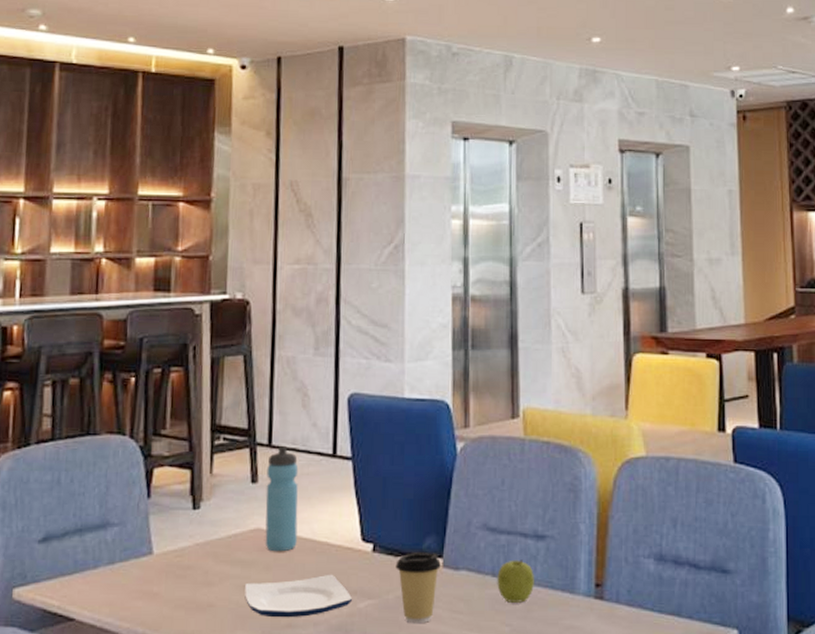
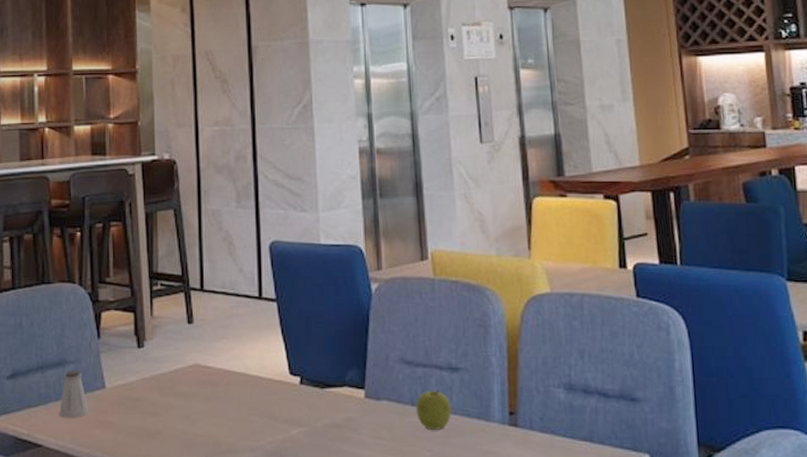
saltshaker: none [97,533,132,588] -> present [59,370,88,418]
plate: present [245,574,352,618] -> none [188,404,284,444]
water bottle: present [265,446,299,552] -> none [201,290,231,385]
coffee cup: present [395,553,442,624] -> none [322,385,364,449]

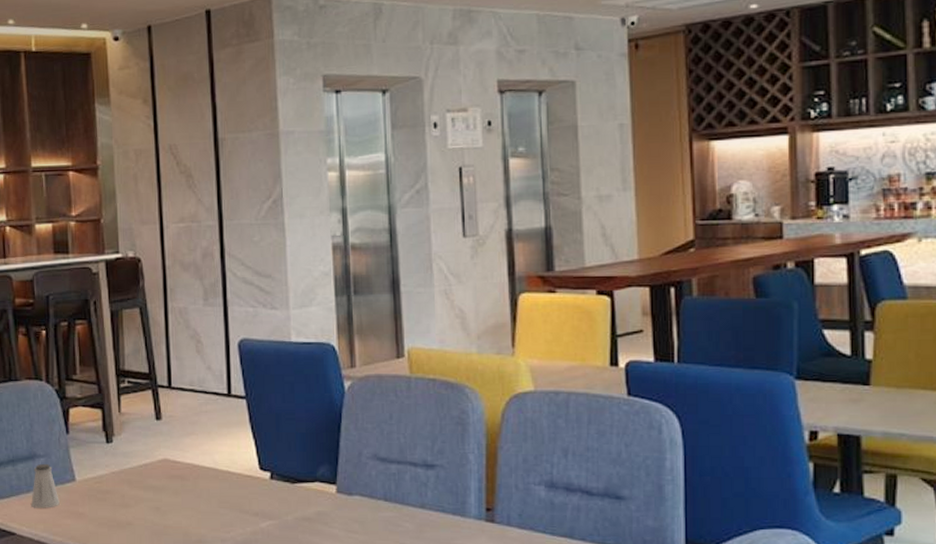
fruit: present [416,390,451,430] -> none [389,486,425,524]

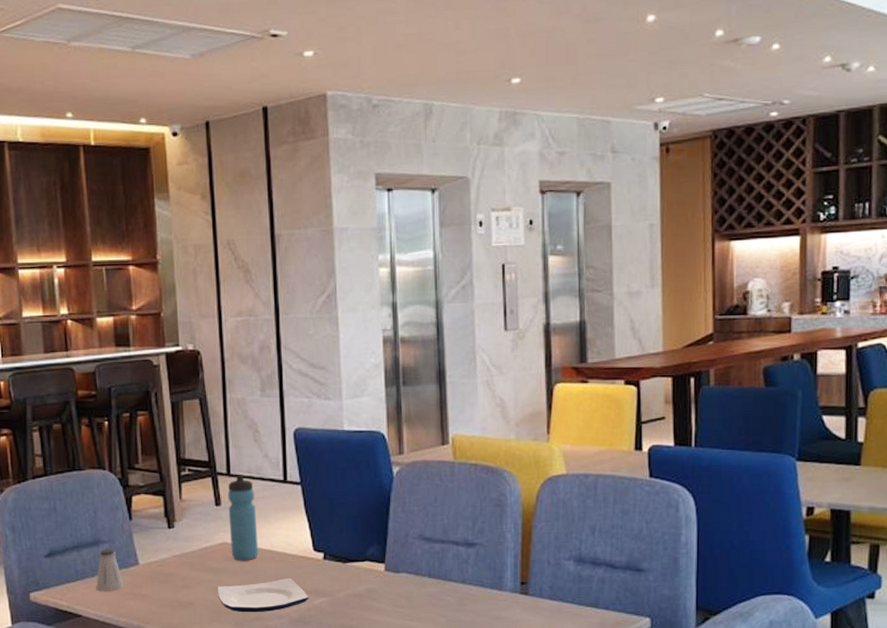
plate: none [158,498,254,535] -> present [218,577,308,613]
water bottle: none [169,388,201,479] -> present [228,475,258,561]

